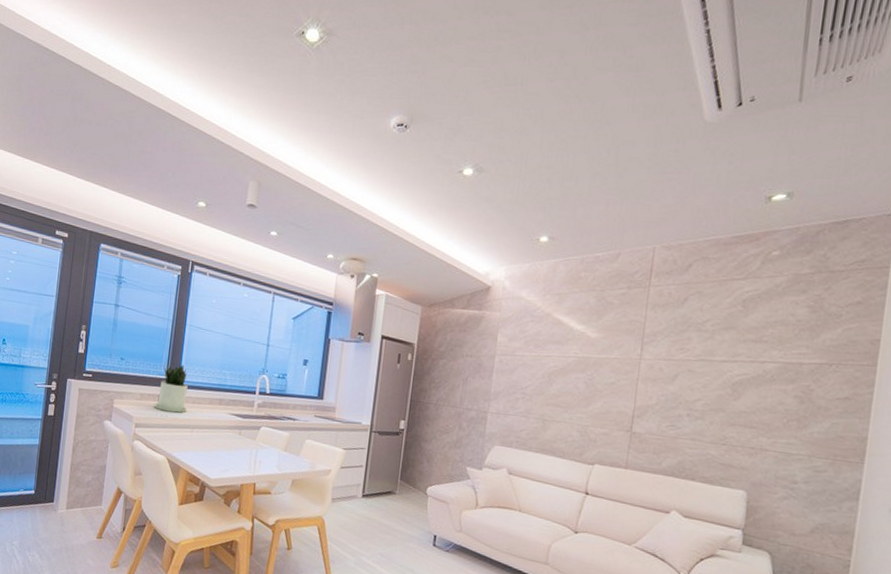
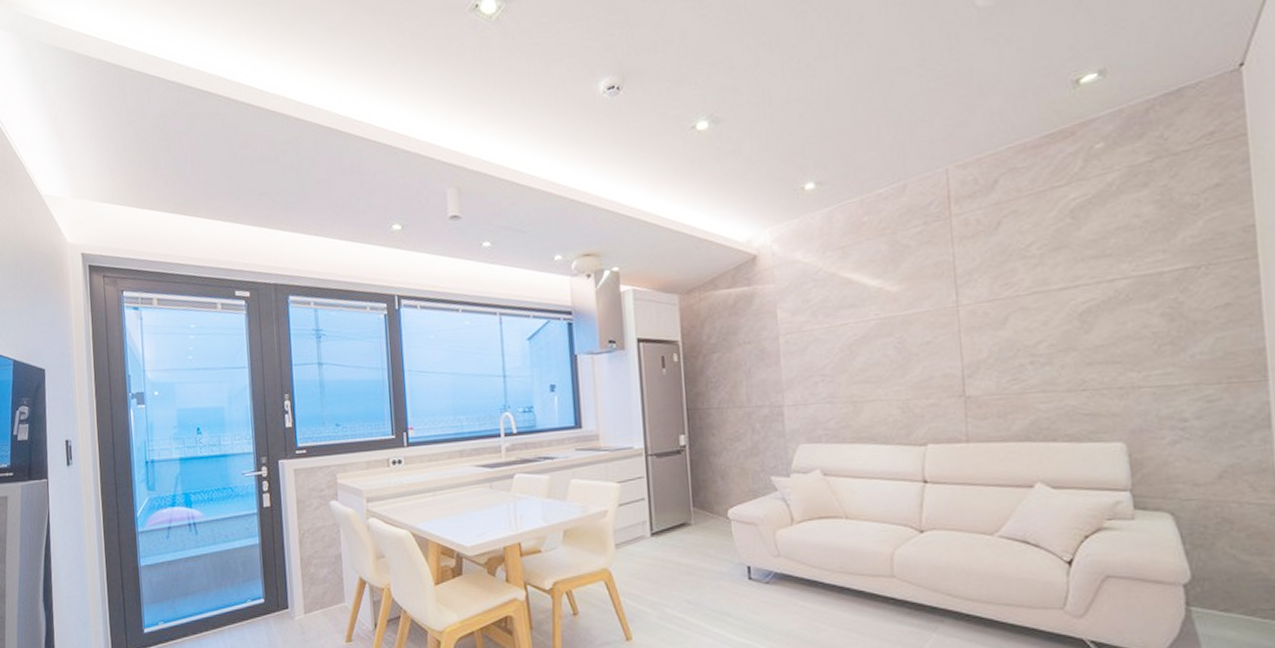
planter: present [154,362,188,413] -> none [384,419,423,477]

